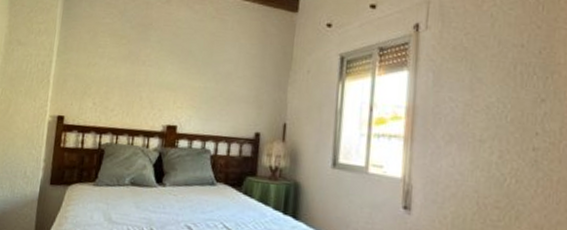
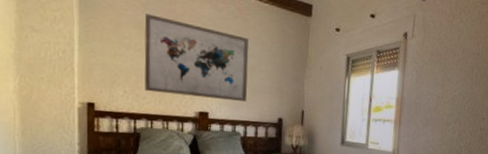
wall art: none [113,21,226,113] -> present [144,14,249,102]

